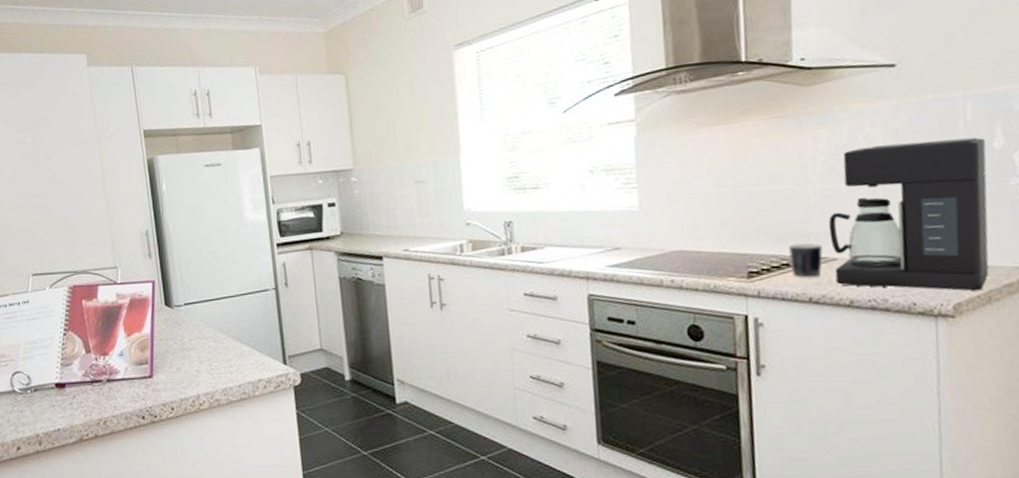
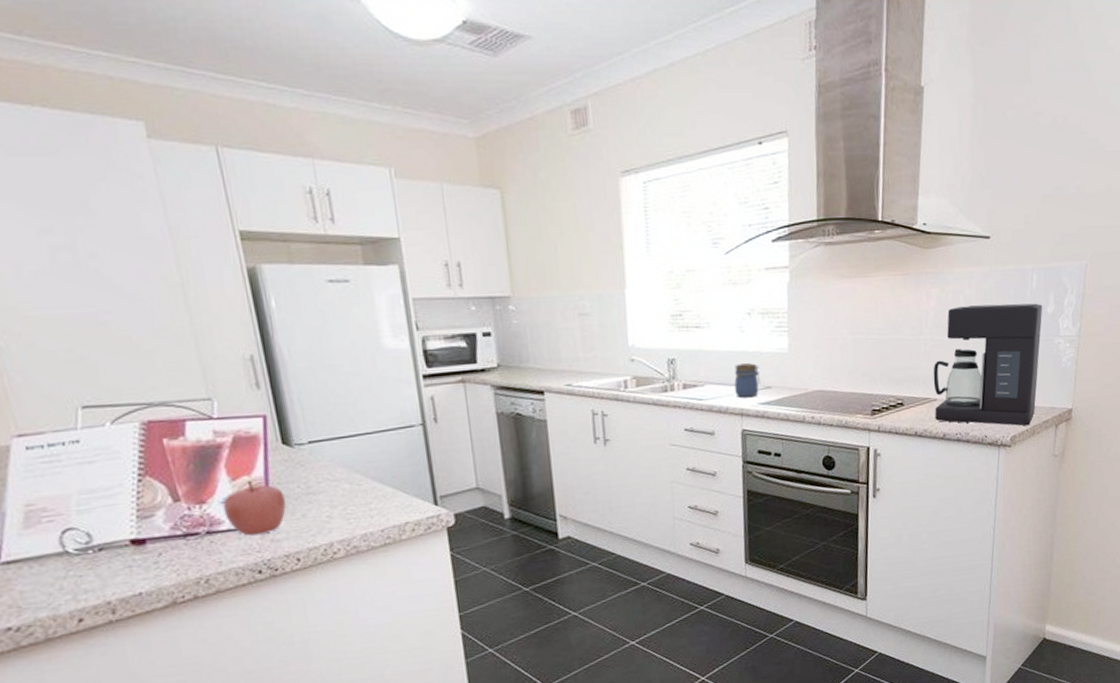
fruit: none [120,336,165,385] -> present [223,480,286,536]
jar: none [577,223,608,261] -> present [734,363,761,398]
mug: present [788,243,823,280] -> none [903,385,928,417]

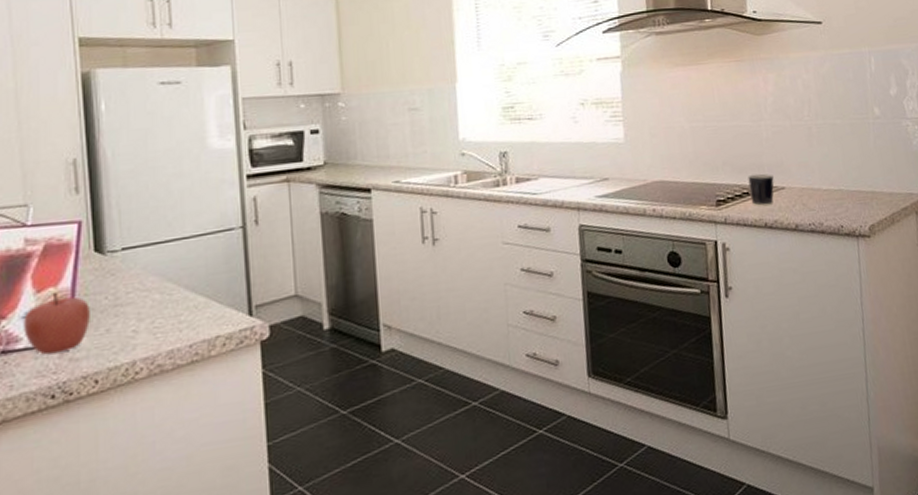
jar: present [734,363,761,398] -> none [569,154,598,191]
mug: none [903,385,928,417] -> present [748,173,775,207]
coffee maker: present [933,303,1043,427] -> none [777,85,892,215]

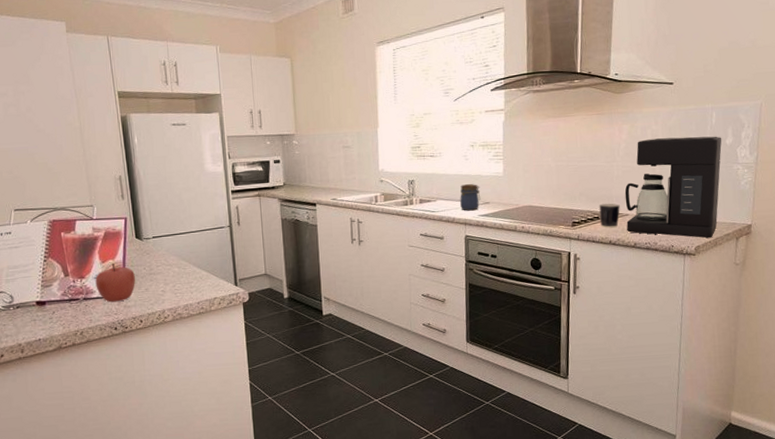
jar: none [569,154,598,191] -> present [460,184,481,211]
coffee maker: none [777,85,892,215] -> present [624,136,722,239]

